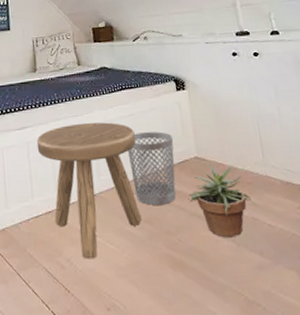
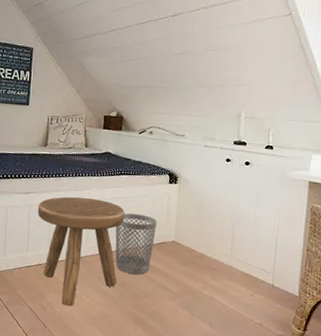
potted plant: present [189,162,257,238] -> none [160,247,216,309]

